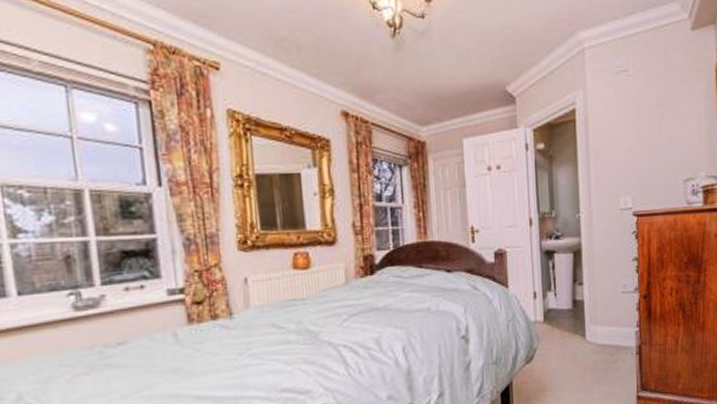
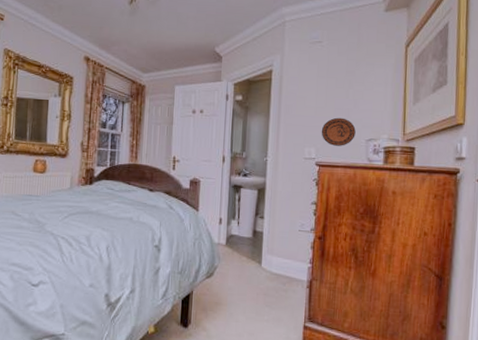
decorative plate: none [635,158,672,191] -> present [321,117,356,146]

